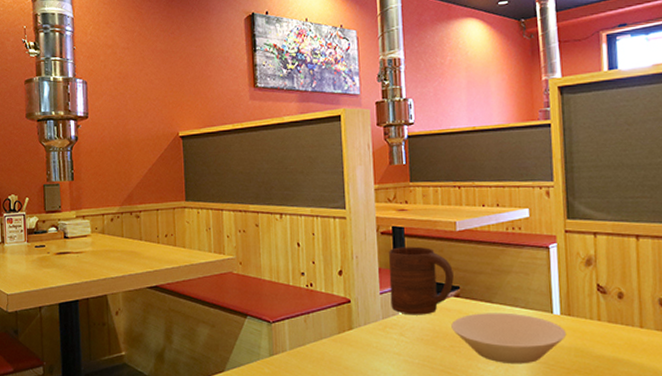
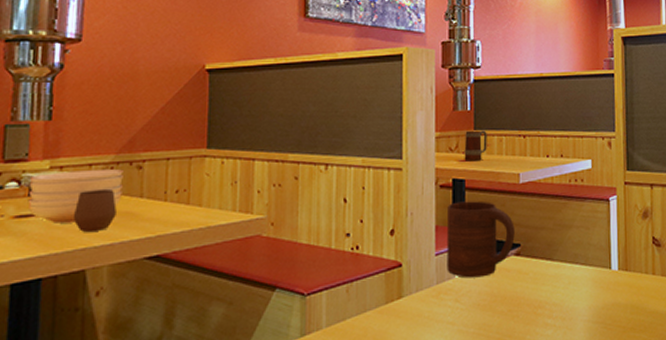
bowl: none [63,218,128,259] -> present [27,169,125,224]
cup: none [95,234,124,266] -> present [72,190,117,232]
beer mug: none [401,182,424,211] -> present [464,130,487,161]
dish: present [451,312,567,364] -> none [510,270,624,327]

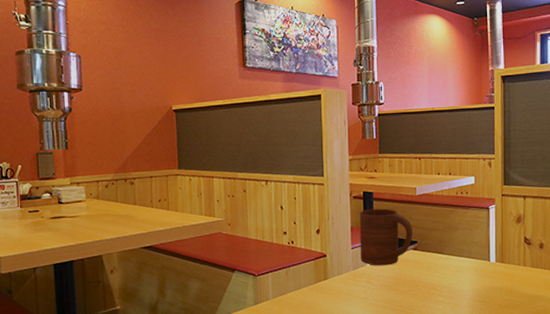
bowl: present [27,169,125,224] -> none [57,184,122,223]
cup: present [72,190,117,232] -> none [89,199,119,229]
beer mug: present [464,130,487,161] -> none [371,154,390,178]

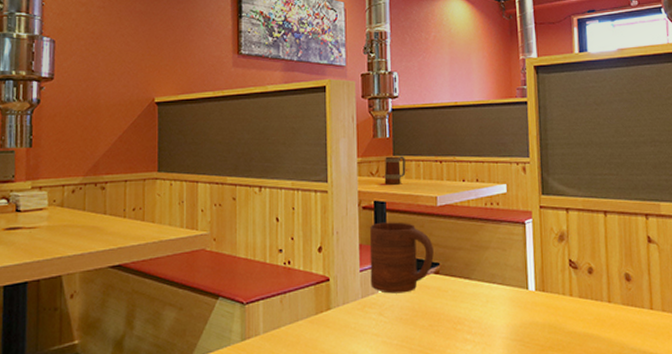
beer mug: none [371,154,390,178] -> present [384,156,406,185]

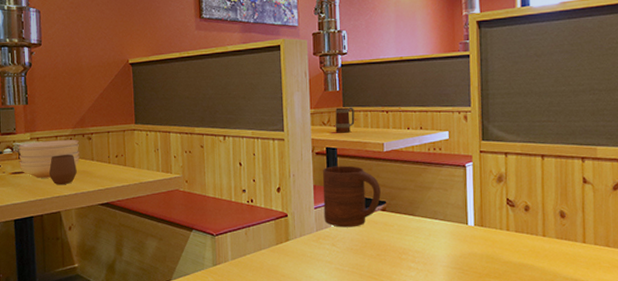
bowl: none [15,190,91,235] -> present [18,140,80,178]
cup: none [50,207,85,243] -> present [48,155,77,184]

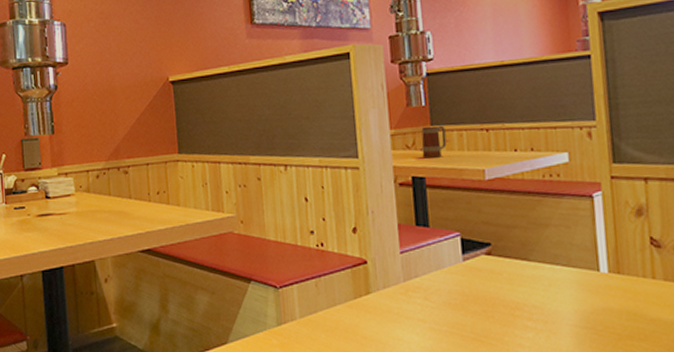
bowl: present [18,140,80,178] -> none [44,174,115,221]
cup: present [48,155,77,184] -> none [79,192,112,228]
cup: present [322,165,381,228] -> none [409,198,484,277]

